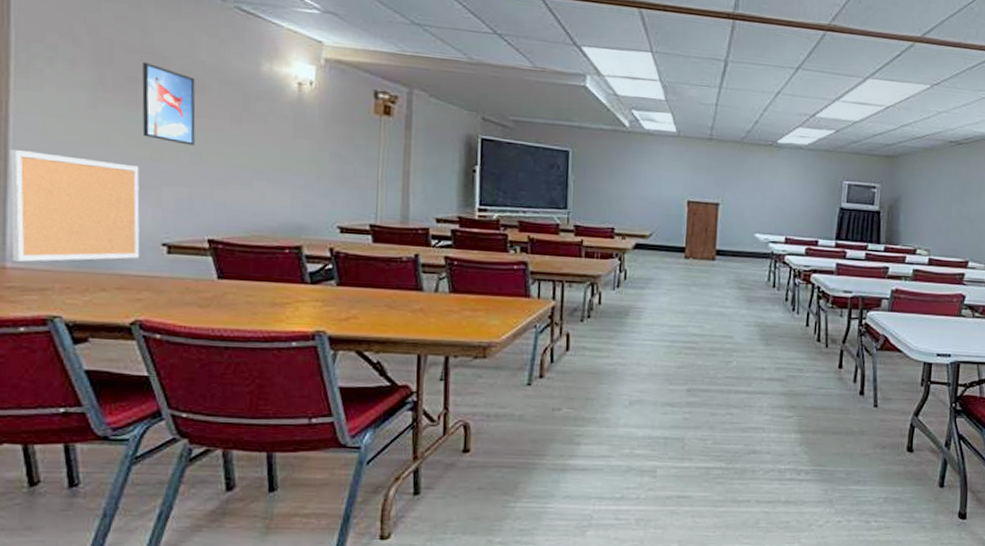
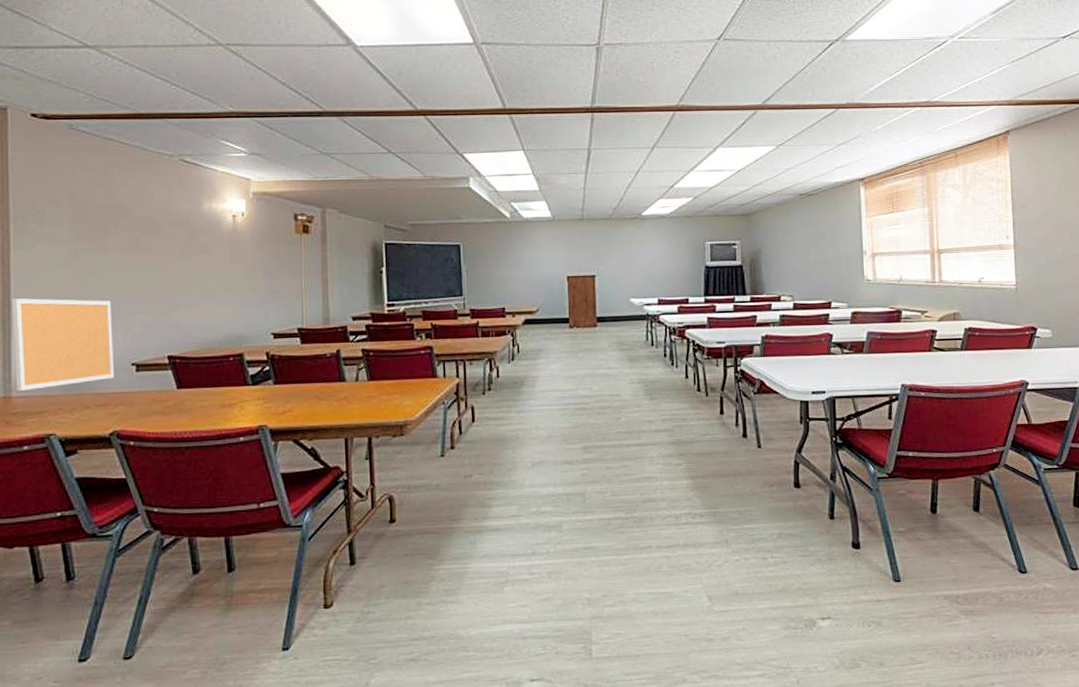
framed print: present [142,61,196,146] -> none [110,214,154,279]

